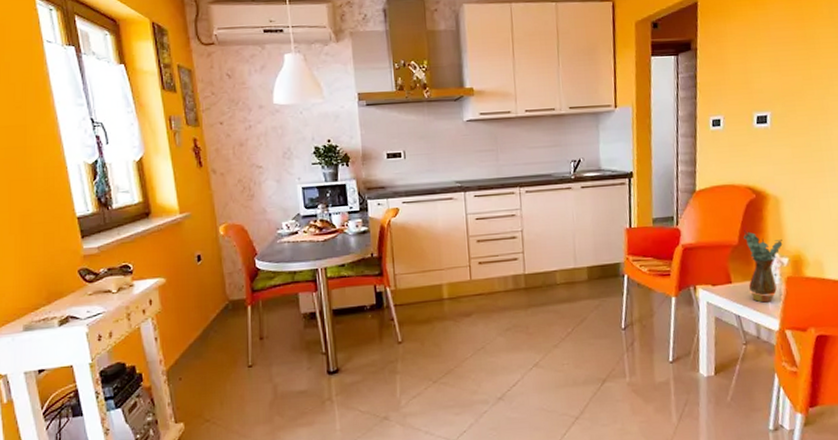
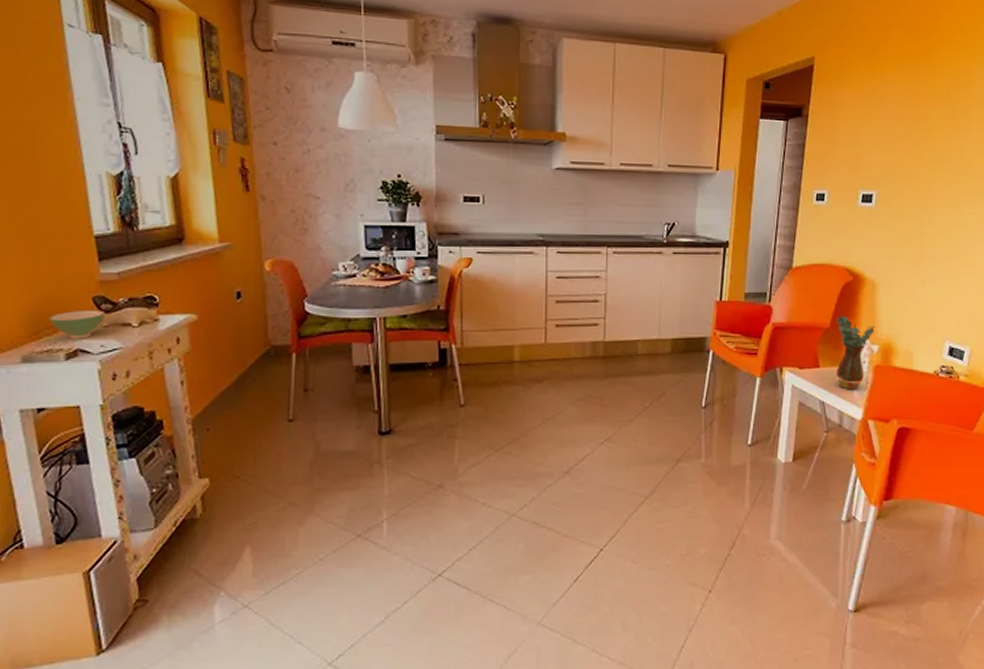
bowl: none [43,280,89,307] -> present [48,309,105,339]

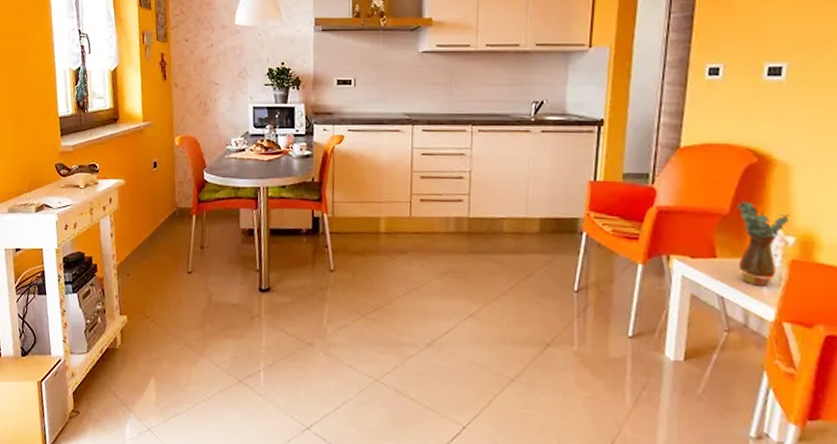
bowl: present [48,309,105,339] -> none [26,173,63,196]

